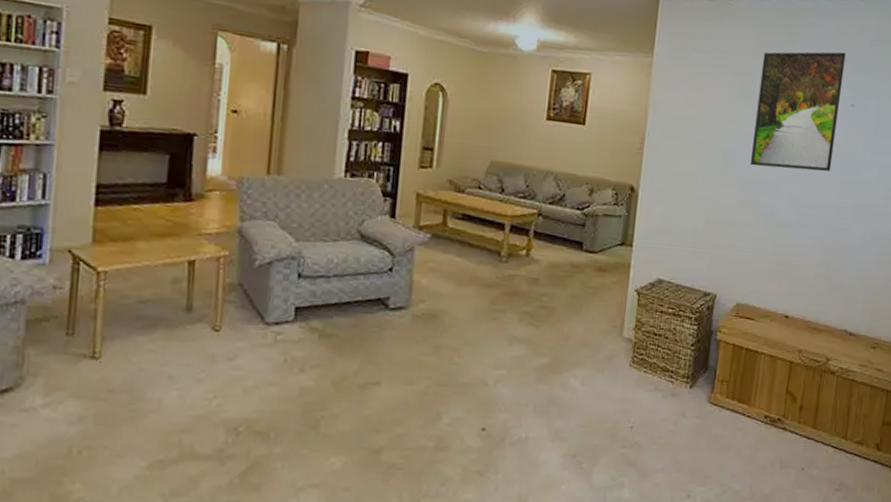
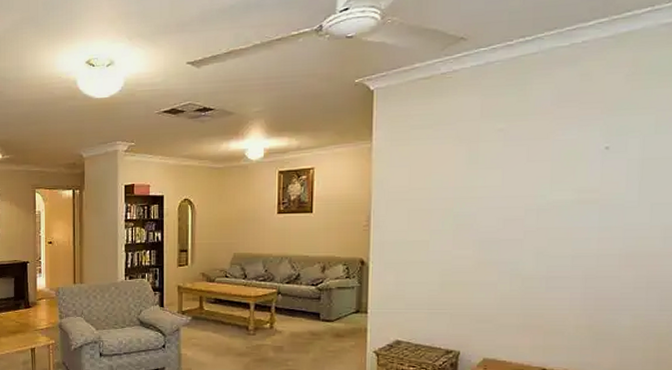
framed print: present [750,52,846,172] -> none [485,95,593,226]

